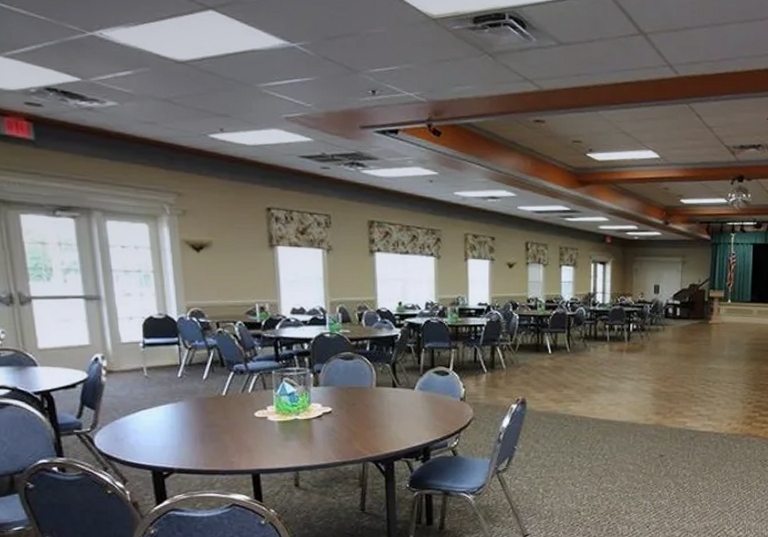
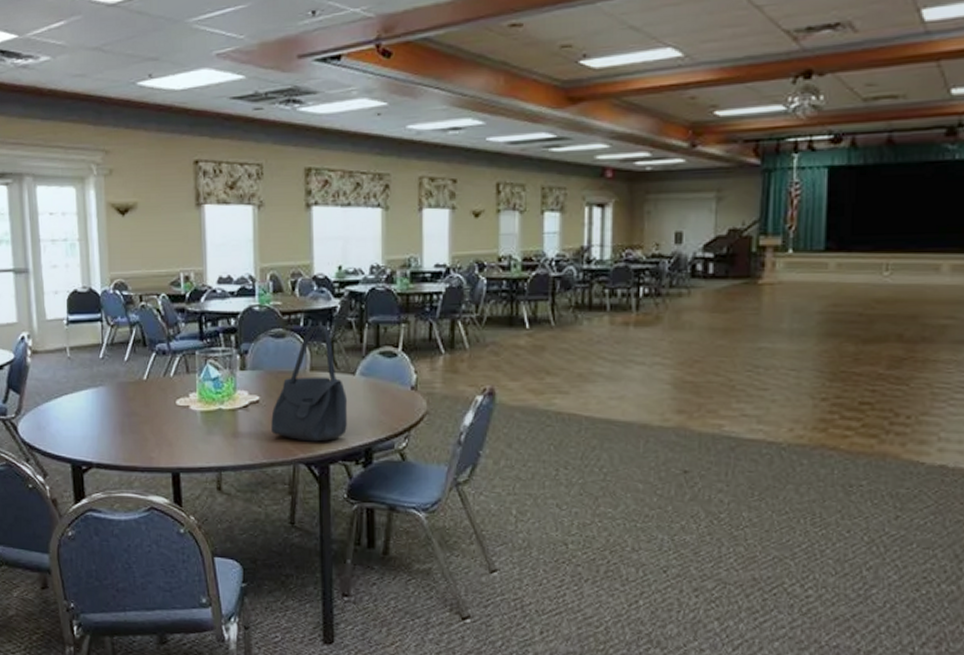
handbag: none [342,349,408,444] -> present [271,324,347,442]

